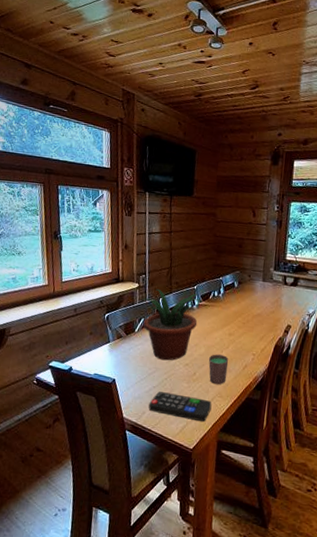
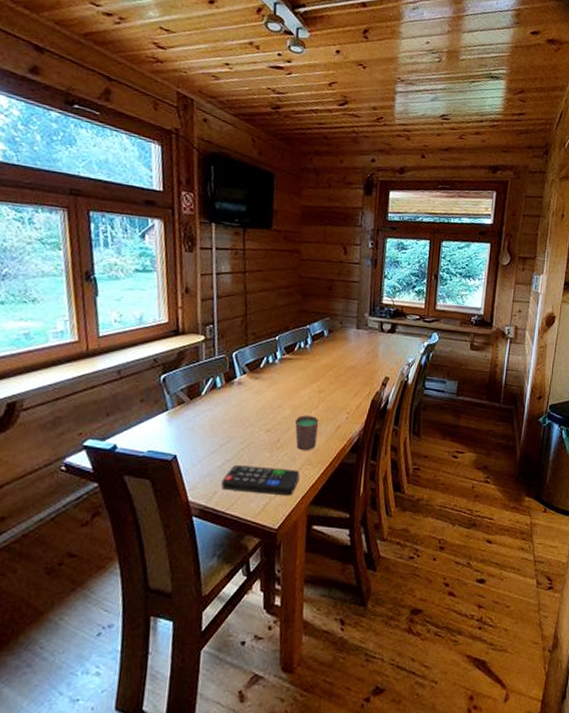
potted plant: present [141,288,204,361] -> none [208,341,287,428]

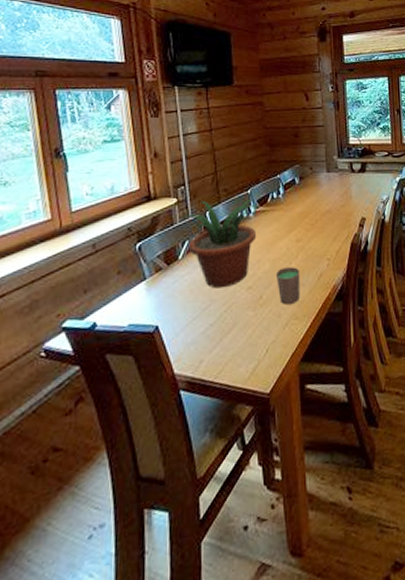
potted plant: none [208,341,287,428] -> present [182,198,261,289]
remote control: present [221,465,300,495] -> none [207,326,287,358]

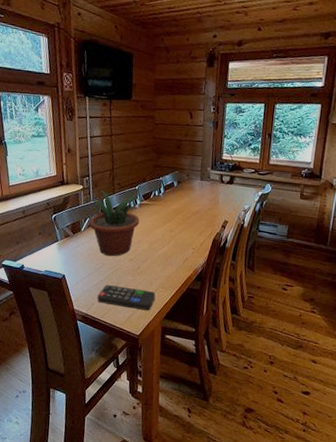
remote control: none [207,326,287,358] -> present [97,285,156,310]
cup: present [277,267,300,306] -> none [151,249,170,278]

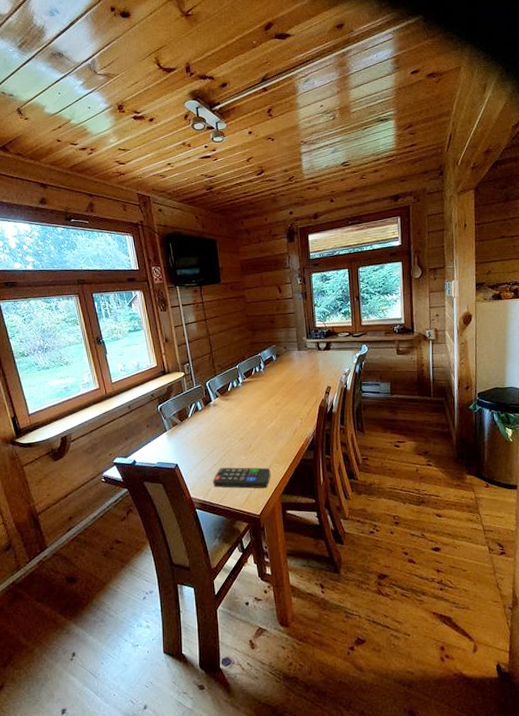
potted plant: present [85,190,145,257] -> none [188,372,247,439]

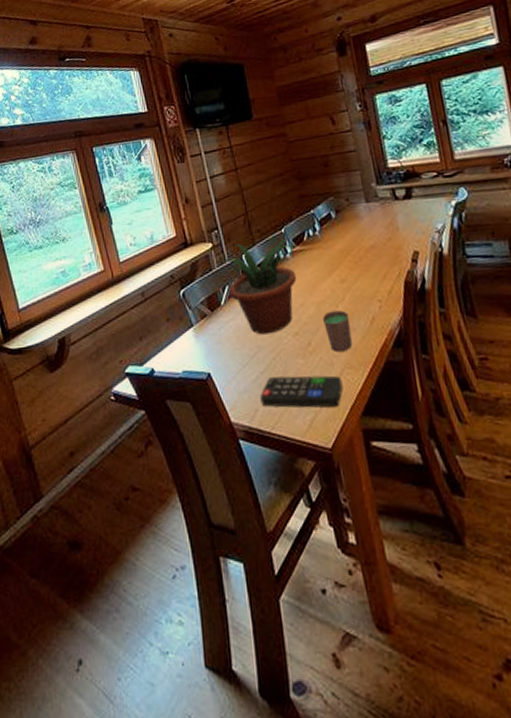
potted plant: none [188,372,247,439] -> present [219,238,298,335]
cup: none [261,424,280,453] -> present [323,310,352,353]

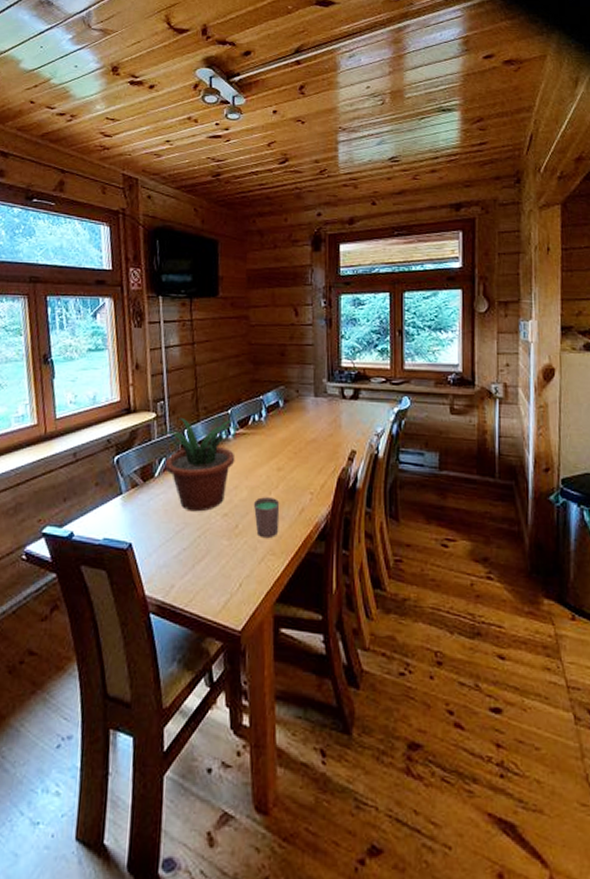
remote control: present [260,375,343,408] -> none [178,555,263,591]

